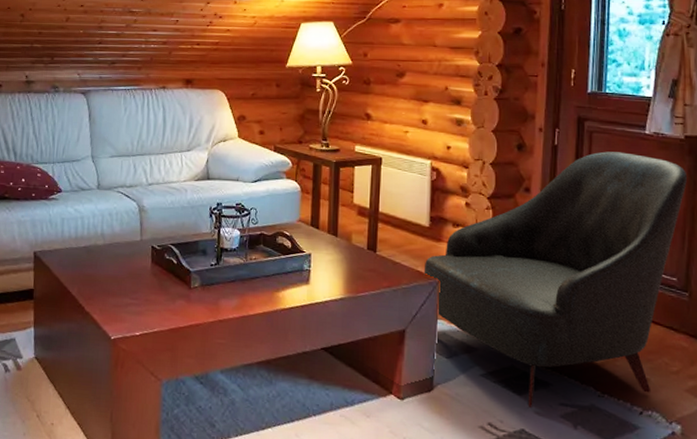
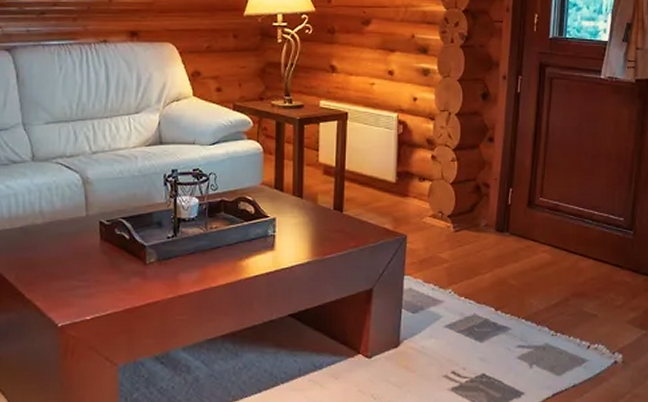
armchair: present [423,151,688,409] -> none [390,97,637,354]

